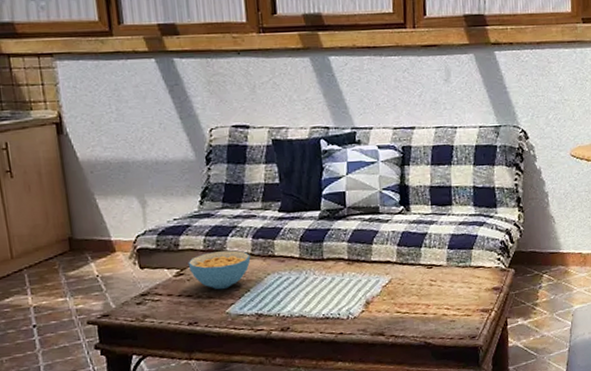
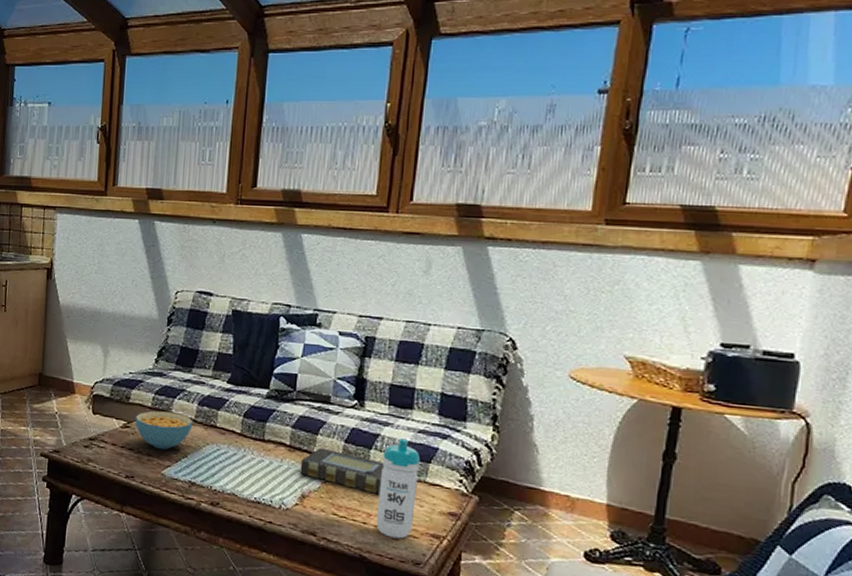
book: none [360,255,435,287] -> present [300,447,384,495]
water bottle: none [432,232,465,321] -> present [376,438,421,539]

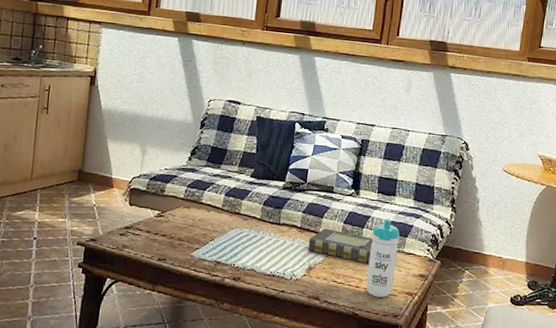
cereal bowl: present [135,410,193,450] -> none [168,201,221,235]

